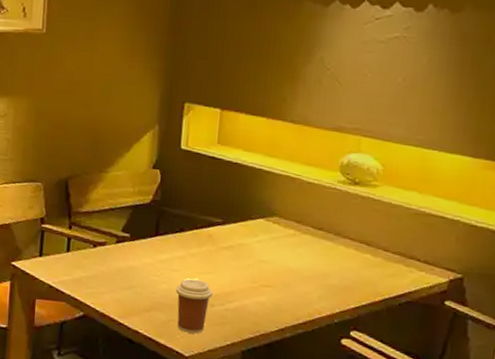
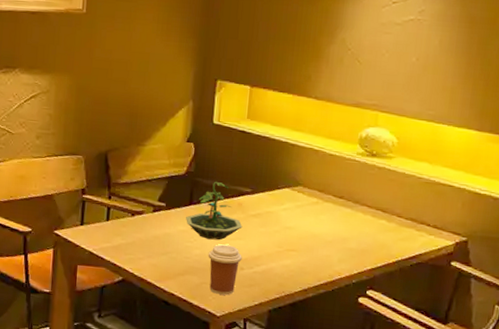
terrarium: none [151,210,213,275] -> present [186,181,243,241]

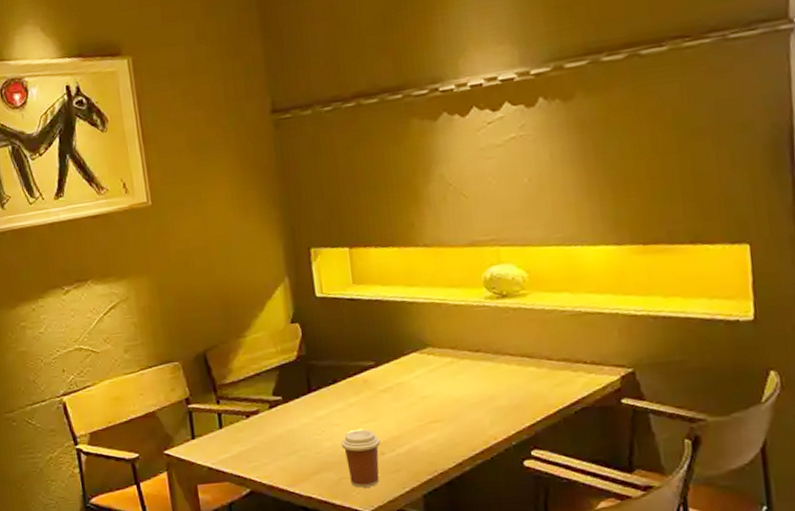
terrarium: present [186,181,243,241] -> none [307,360,374,428]

